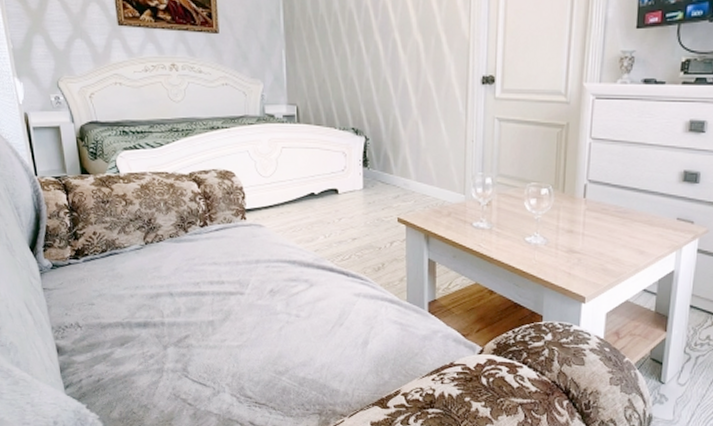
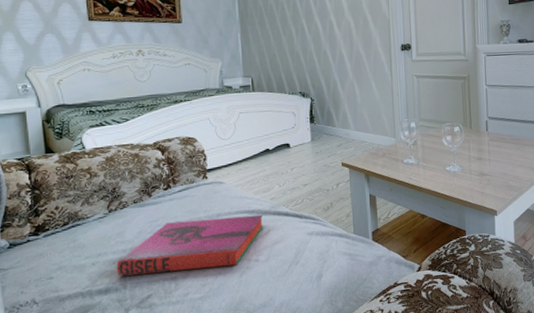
hardback book: none [154,263,307,318] -> present [116,214,264,276]

